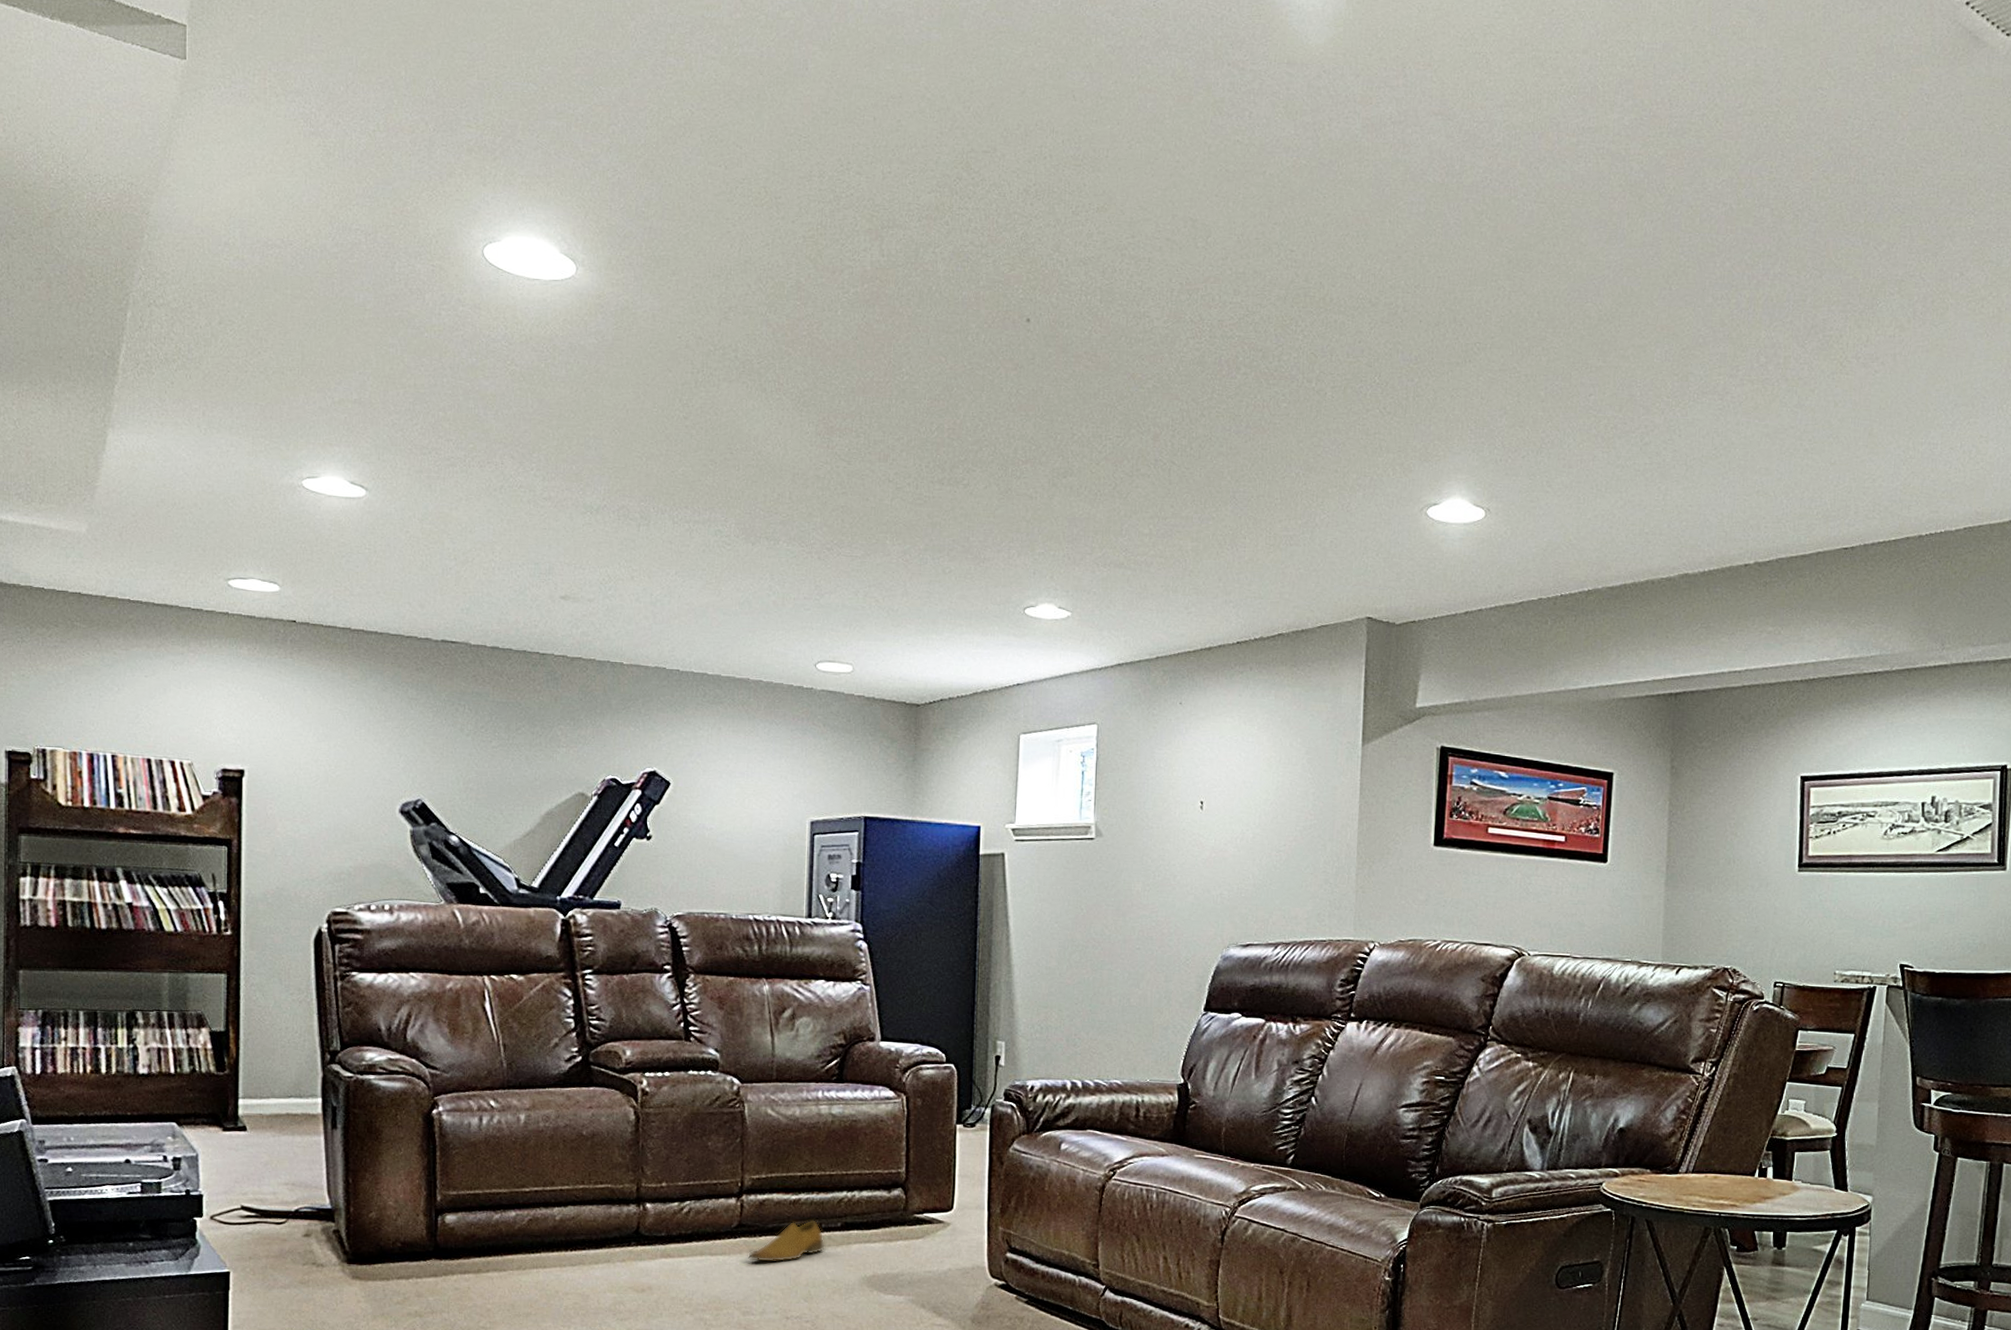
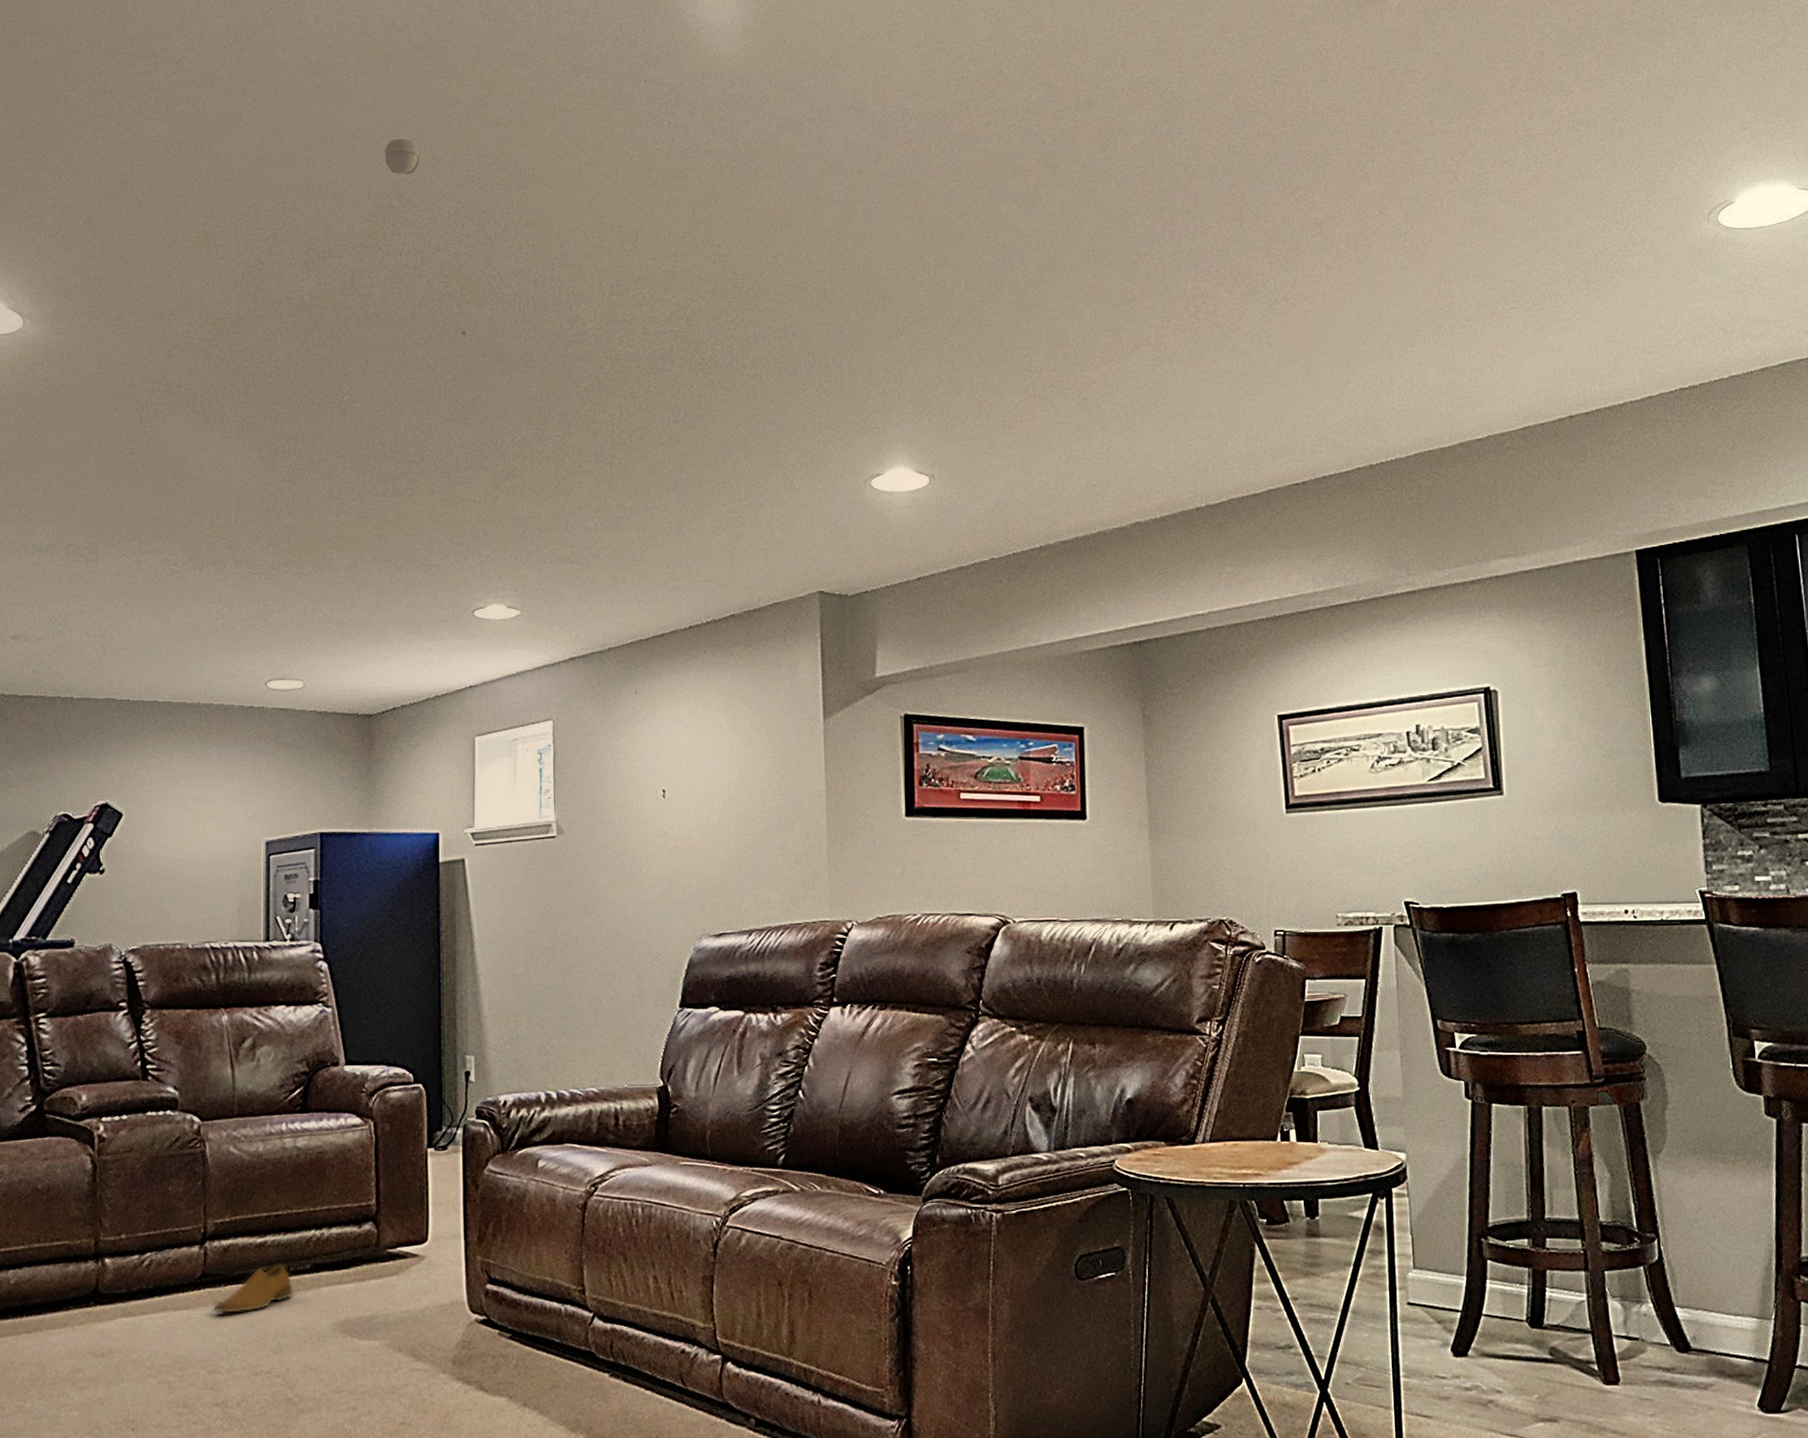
smoke detector: none [955,105,991,145] -> present [385,139,419,175]

